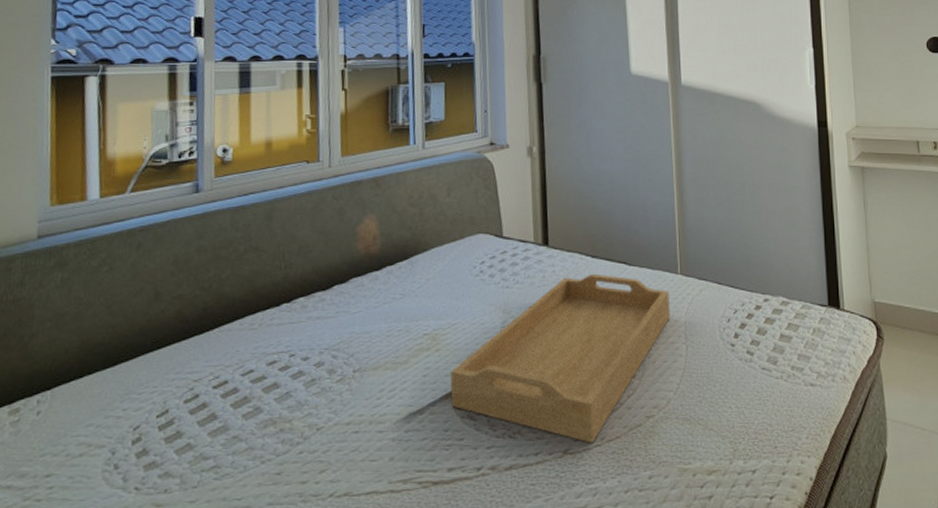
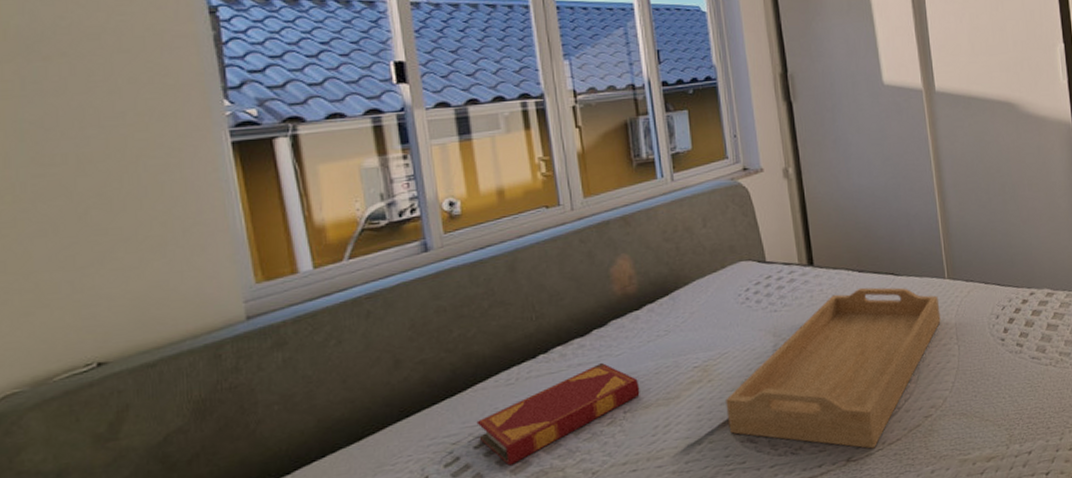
hardback book: none [218,318,371,410] -> present [476,362,640,466]

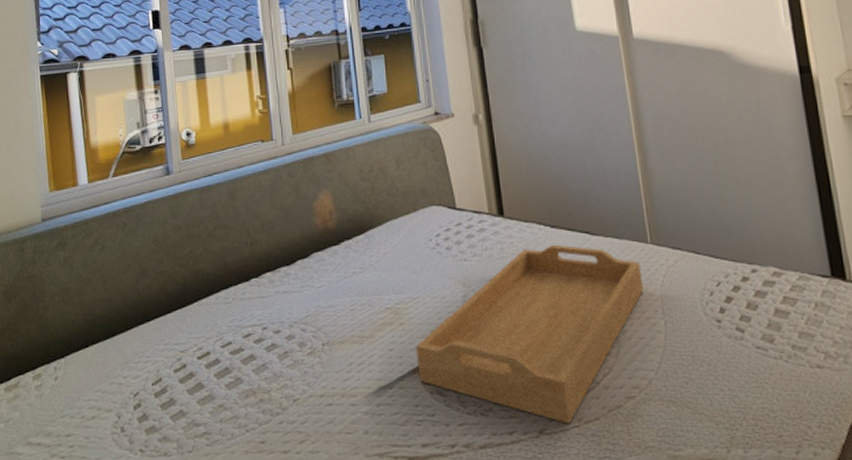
hardback book: present [476,362,640,466] -> none [200,292,337,380]

